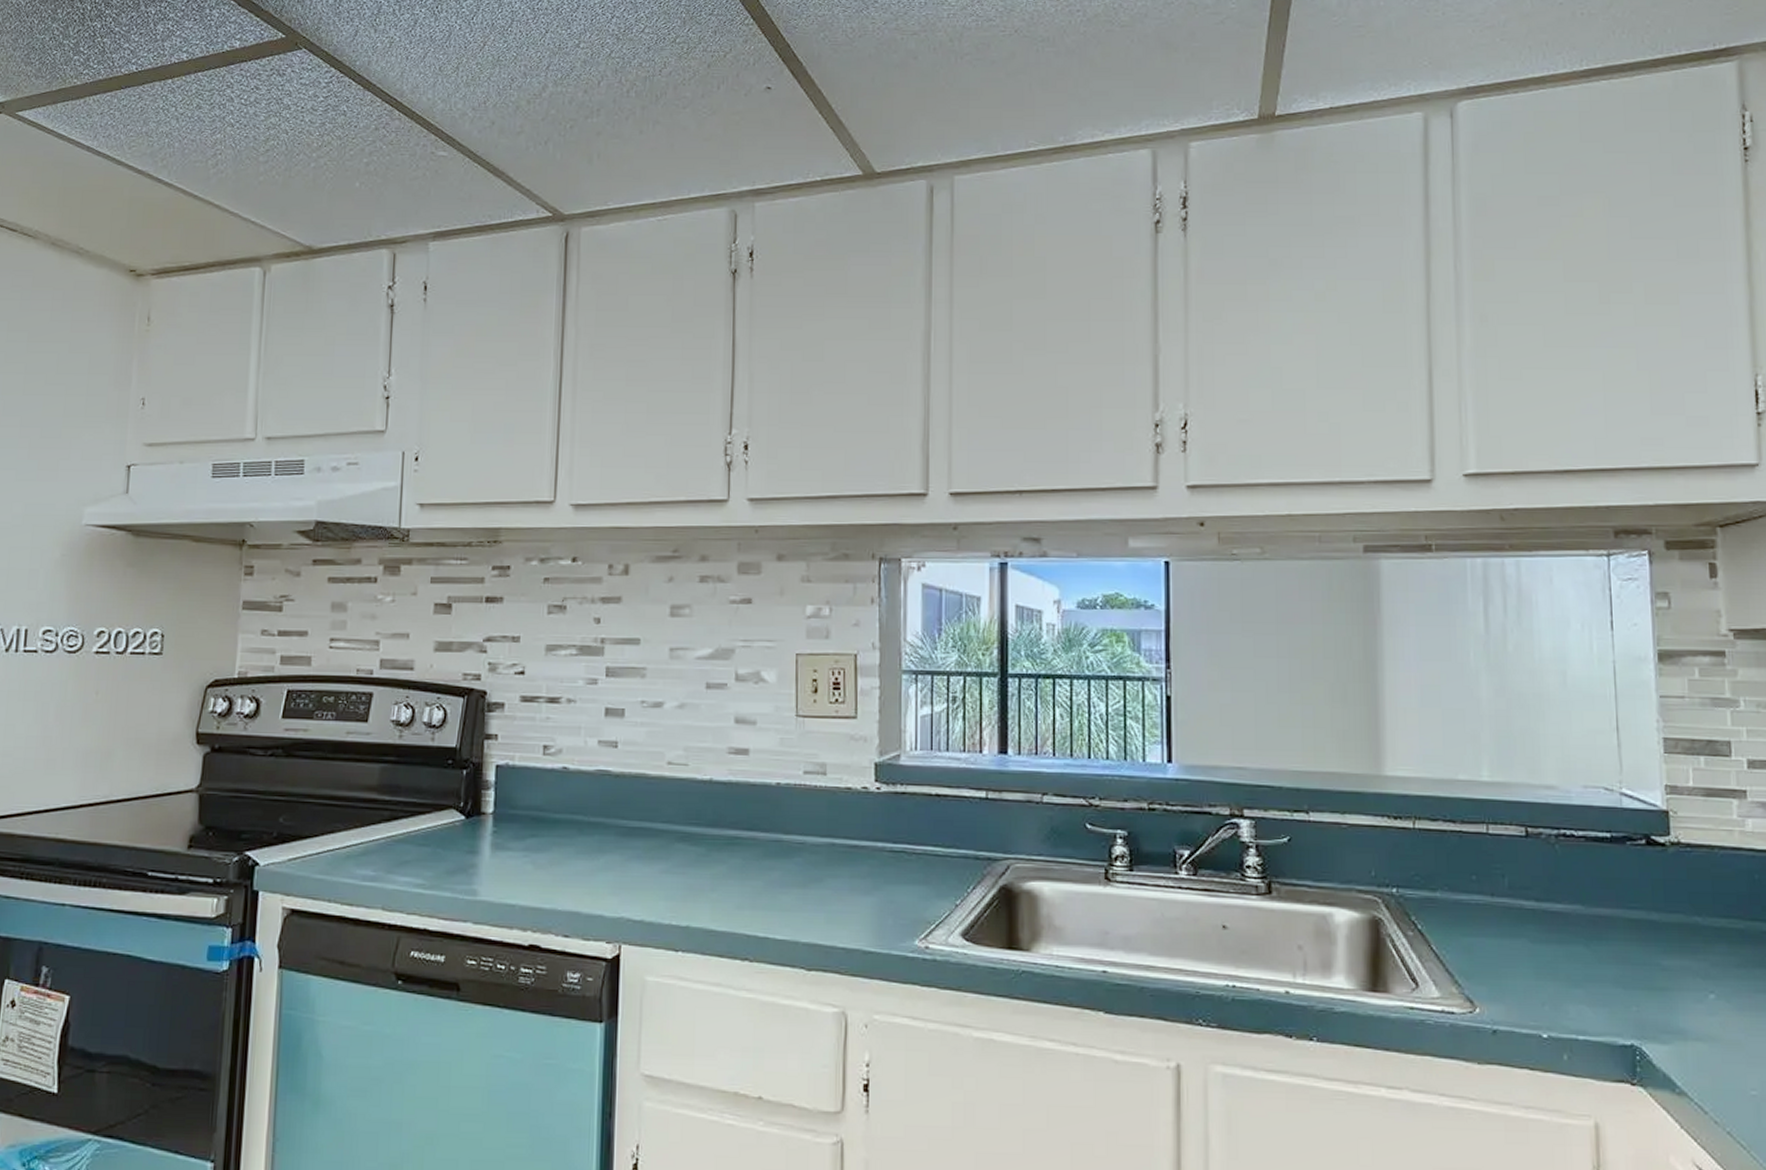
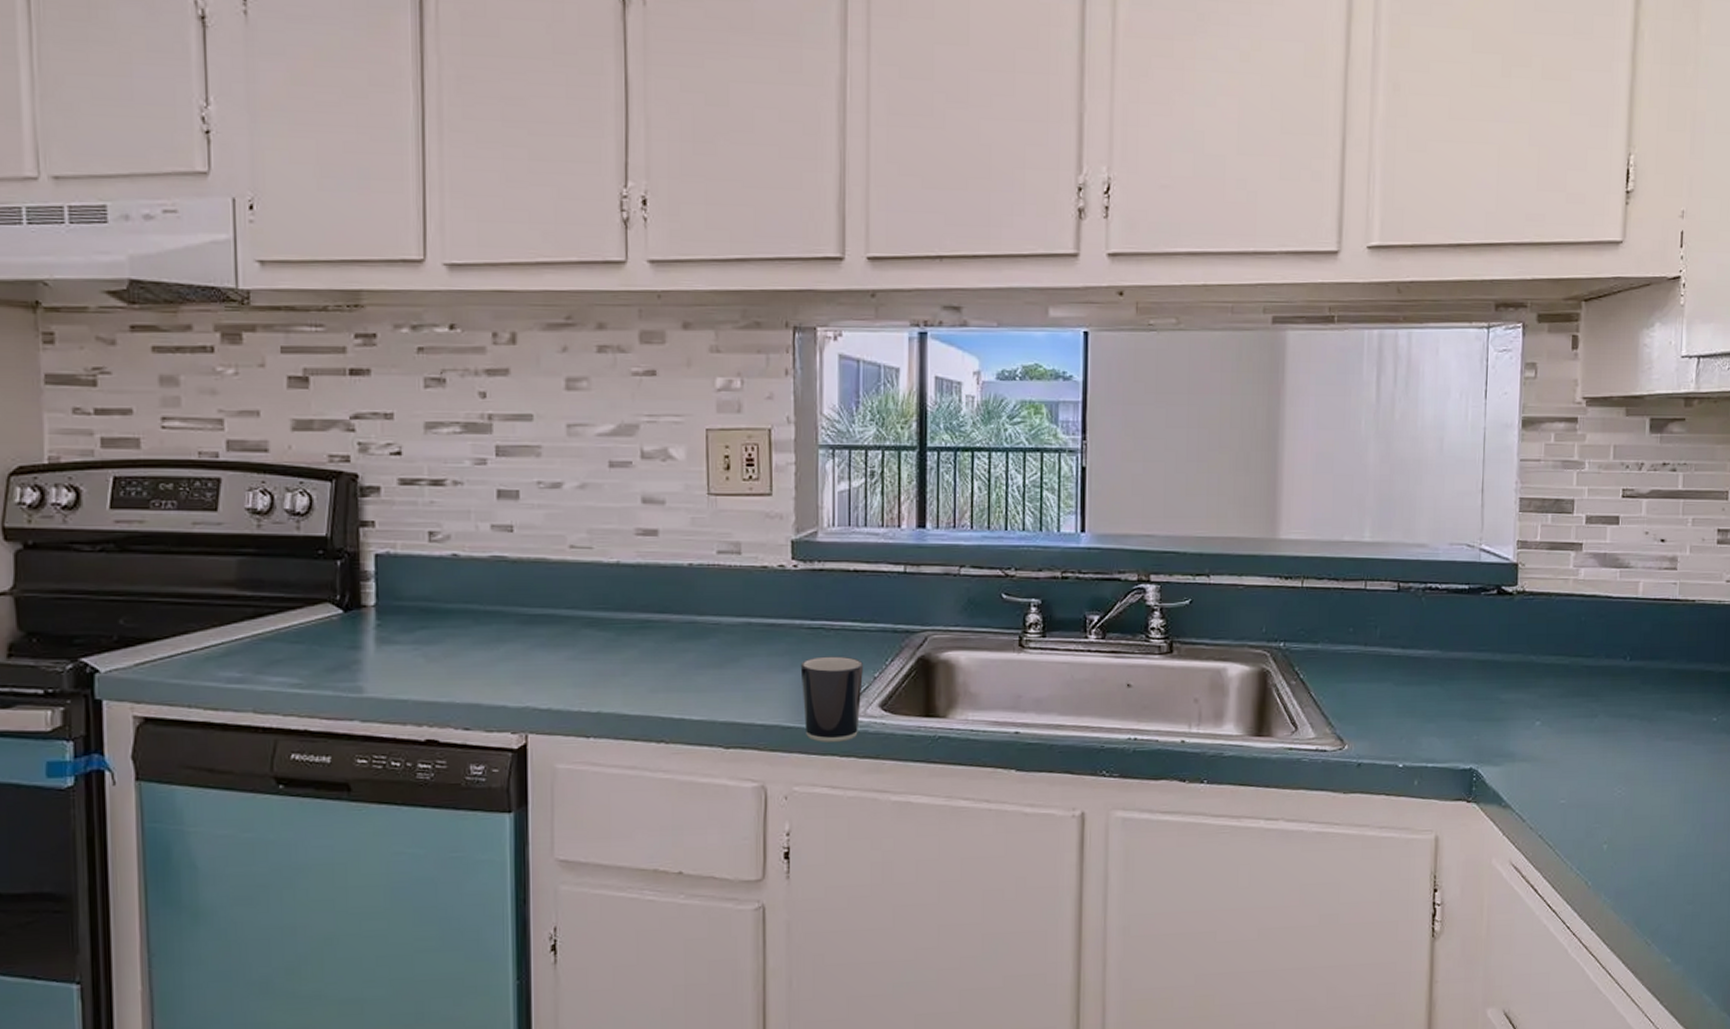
mug: none [882,880,944,972] -> present [800,656,863,743]

